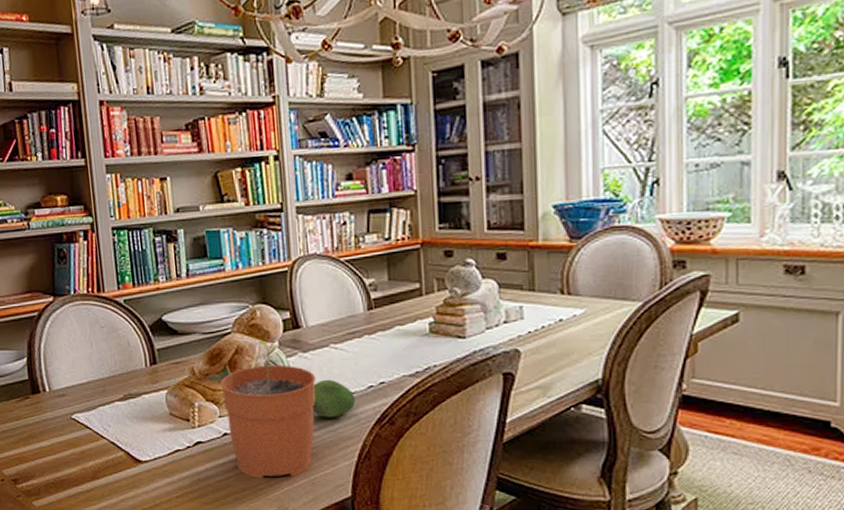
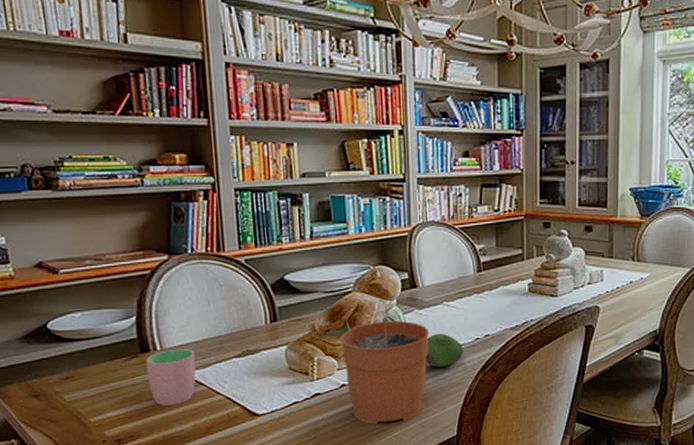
cup: none [36,390,82,448] -> present [146,348,196,406]

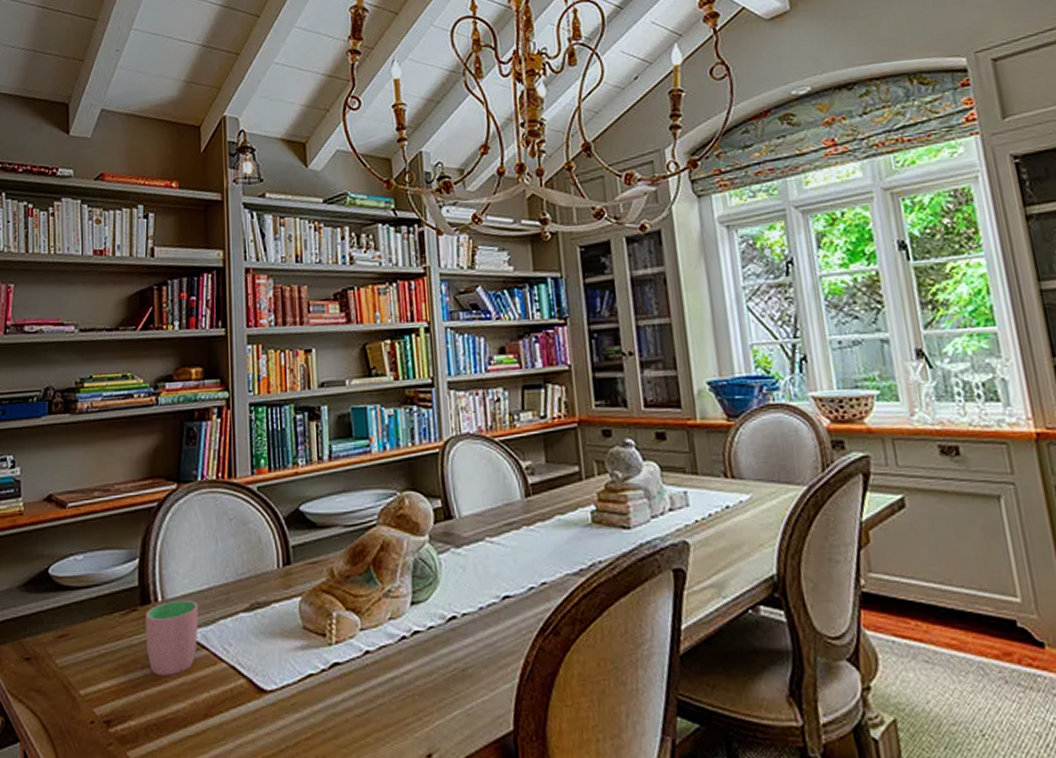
plant pot: present [340,298,430,425] -> none [363,533,471,710]
fruit: present [425,333,464,368] -> none [467,580,516,629]

